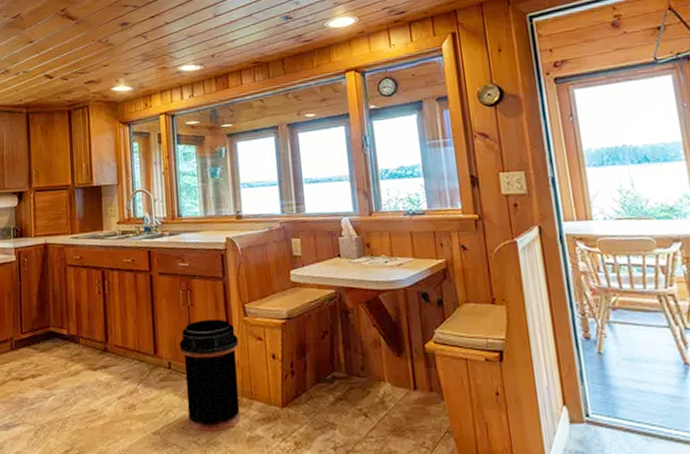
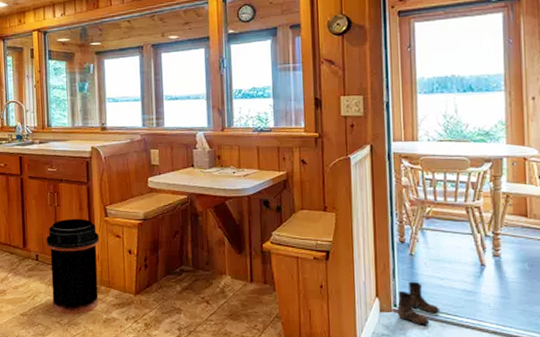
boots: none [589,385,643,440] -> present [397,281,441,325]

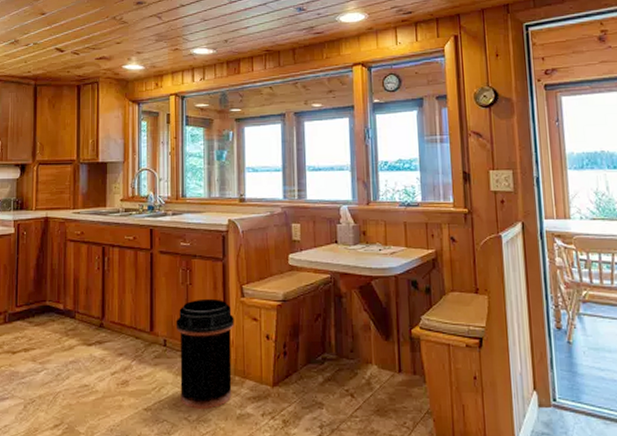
boots: present [397,281,441,325] -> none [556,372,603,423]

